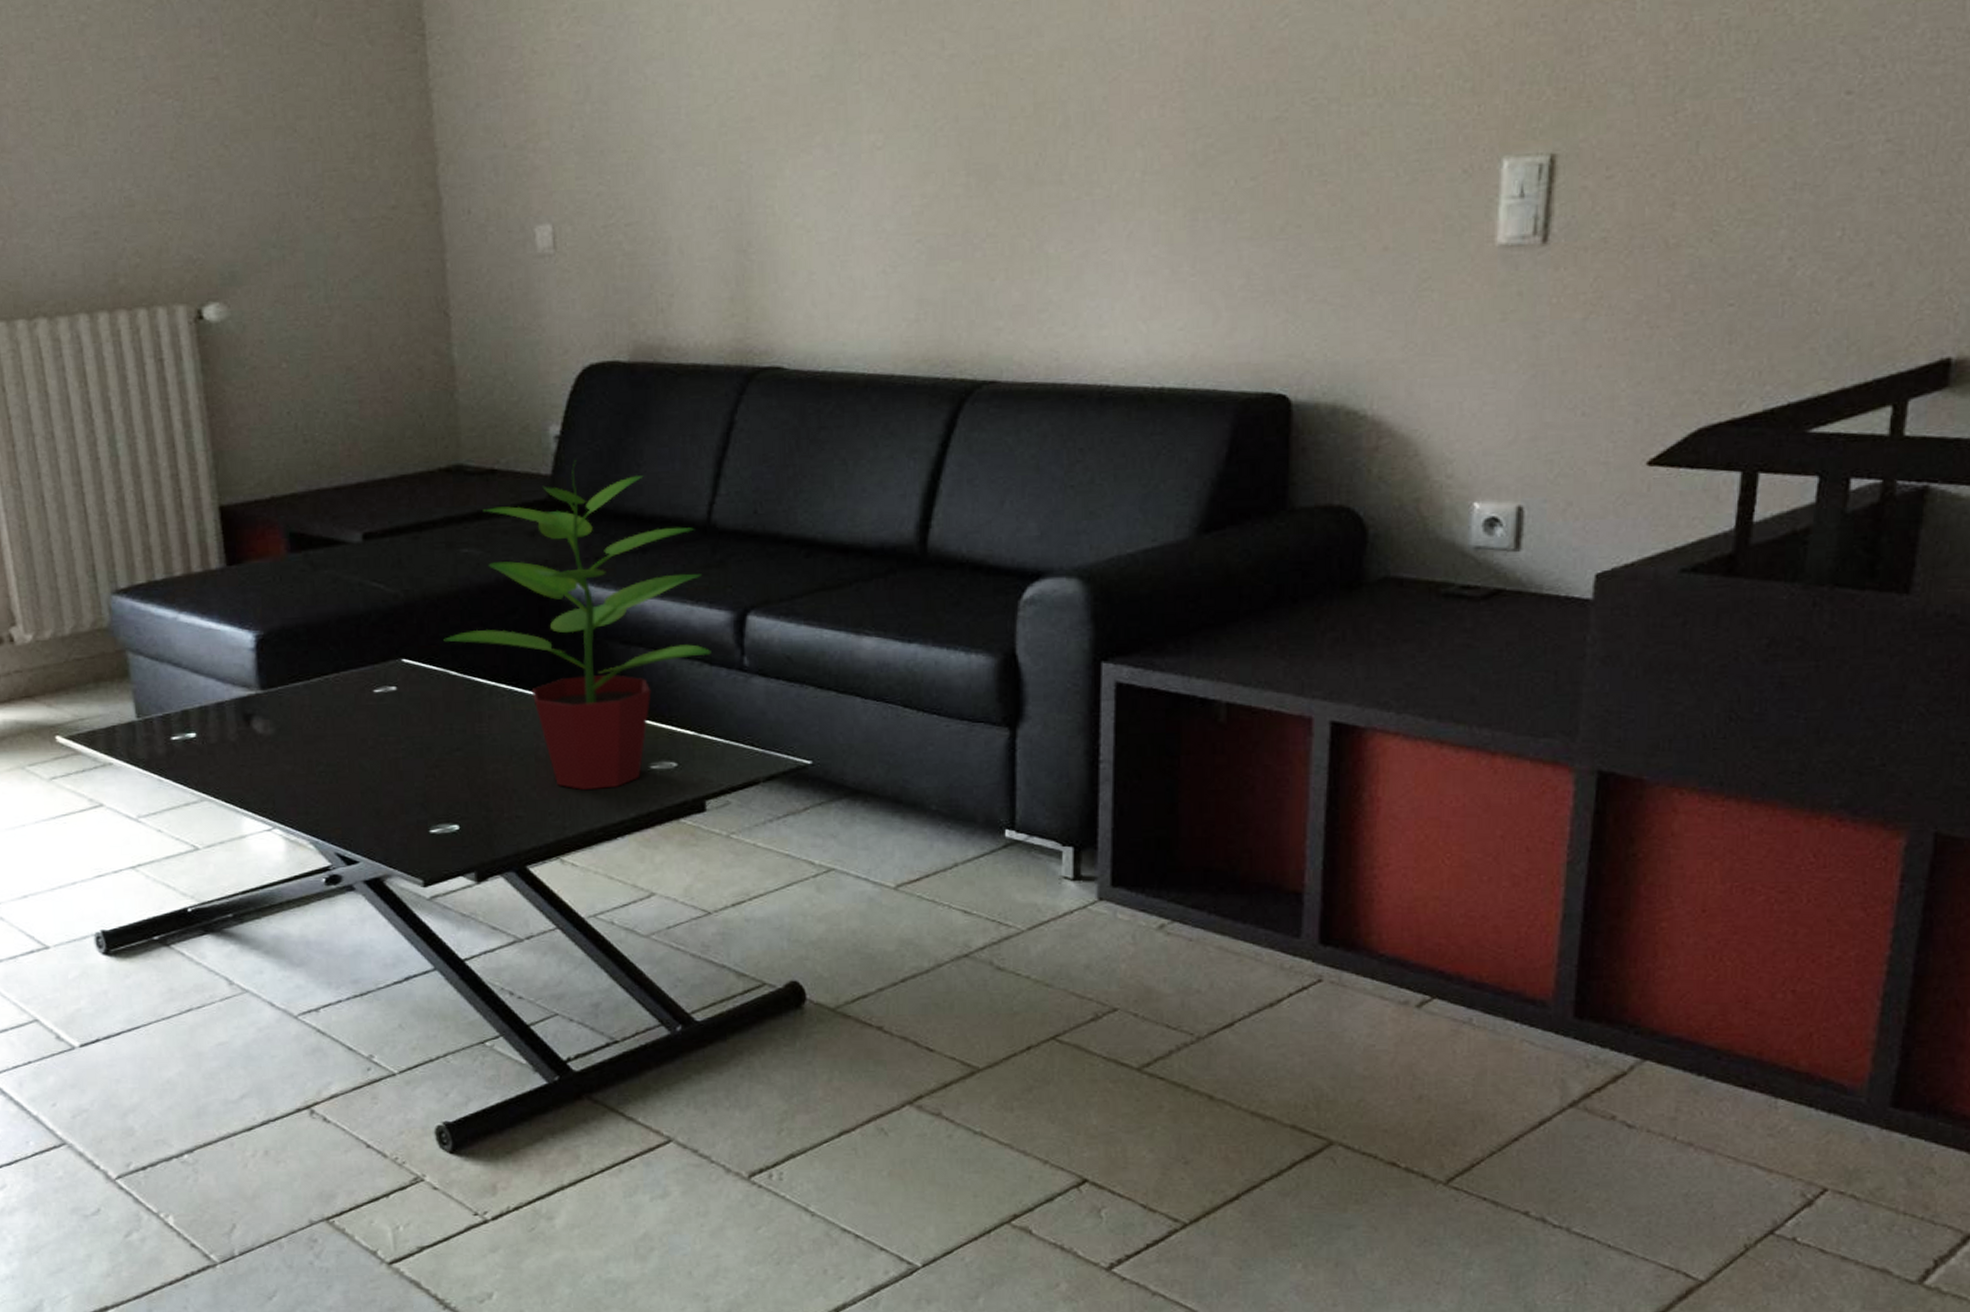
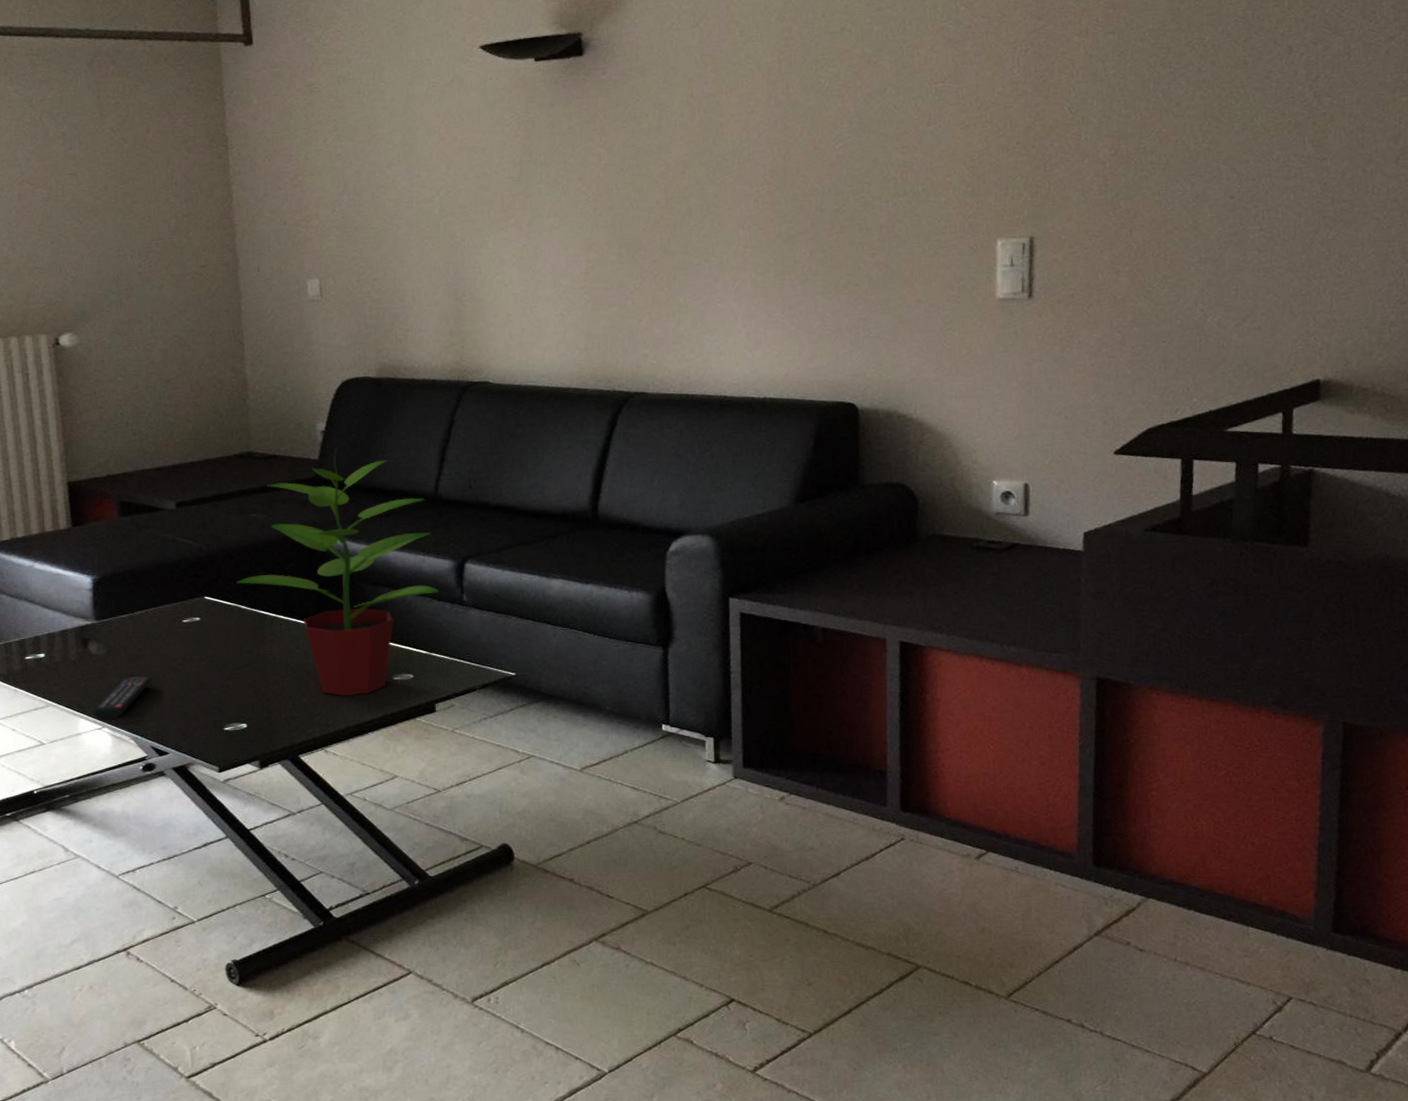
remote control: none [260,763,336,820] -> present [93,676,152,721]

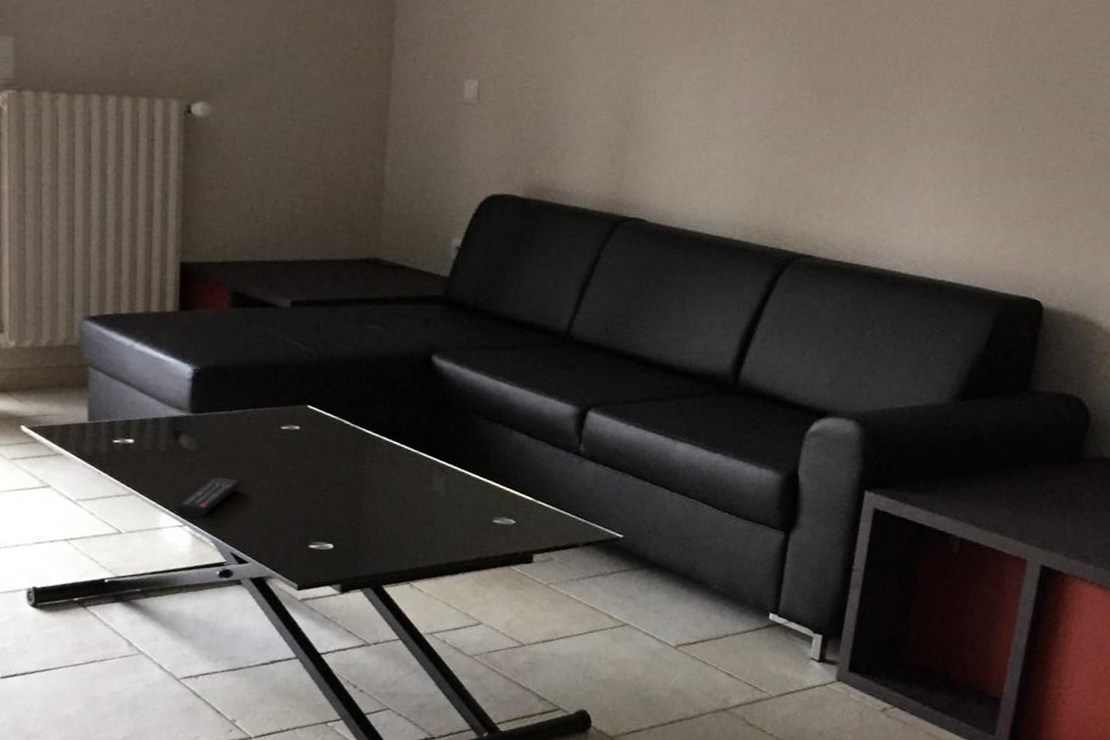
potted plant: present [236,449,439,696] -> none [343,268,556,533]

